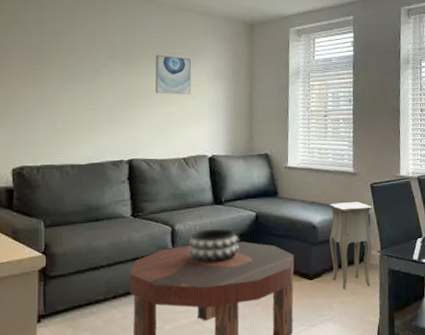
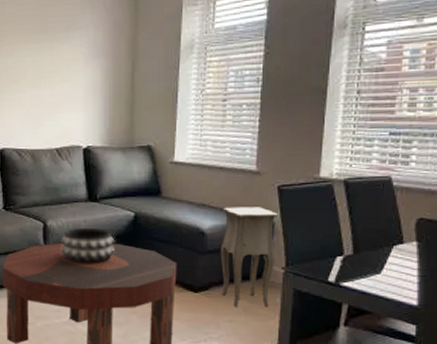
wall art: present [155,54,192,95] -> none [26,30,65,77]

